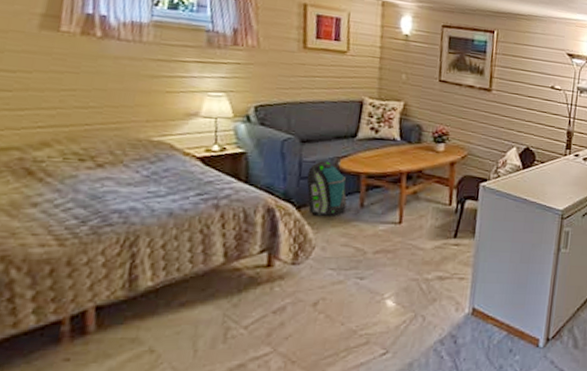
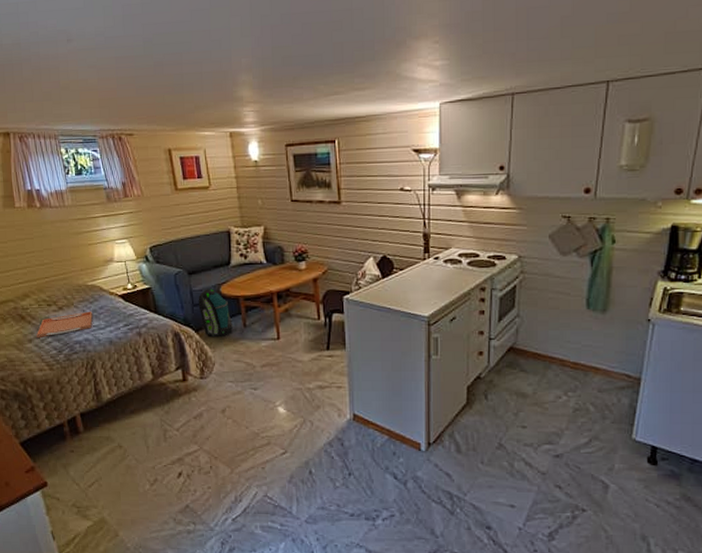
serving tray: none [48,172,151,203] -> present [37,311,93,339]

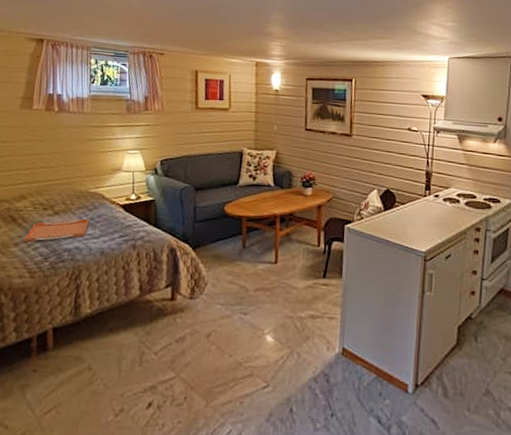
backpack: present [198,289,233,336] -> none [200,206,232,256]

